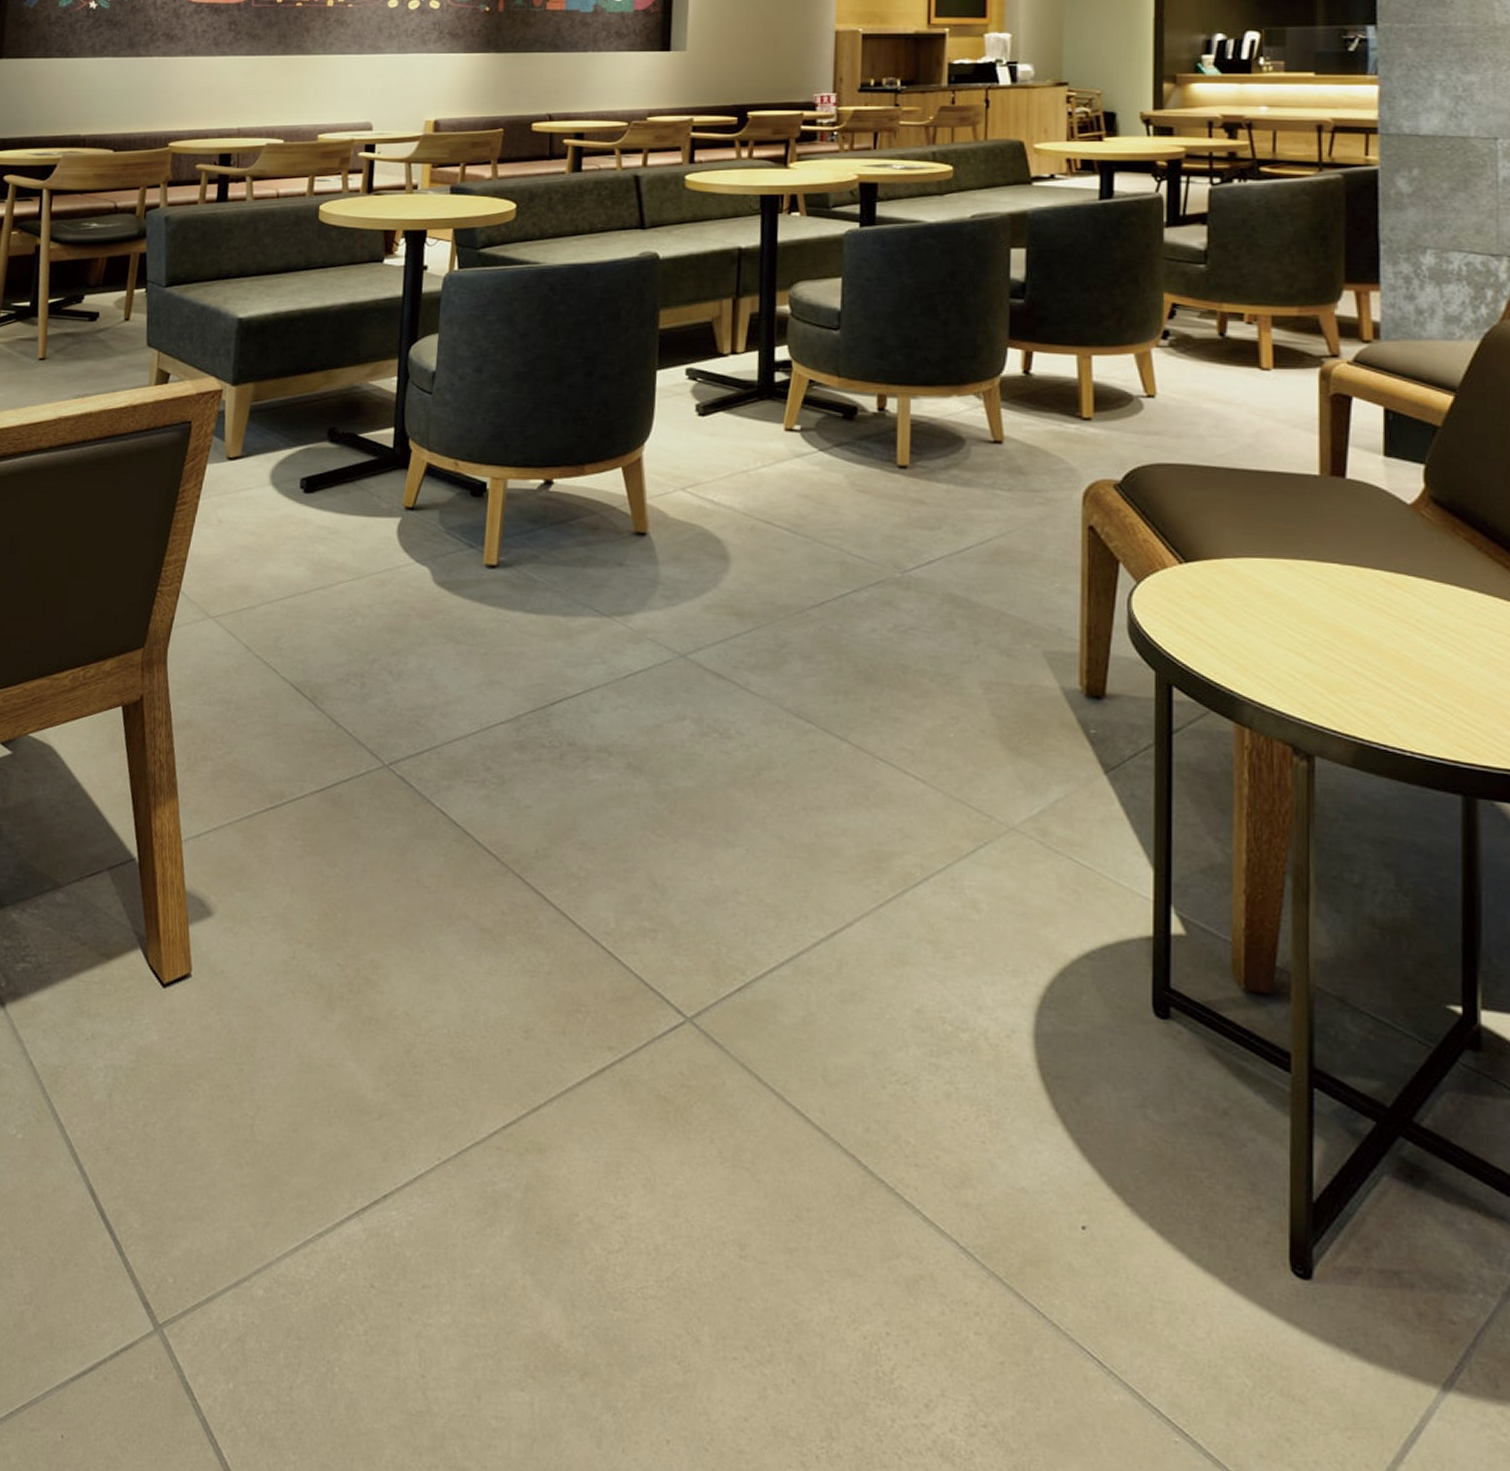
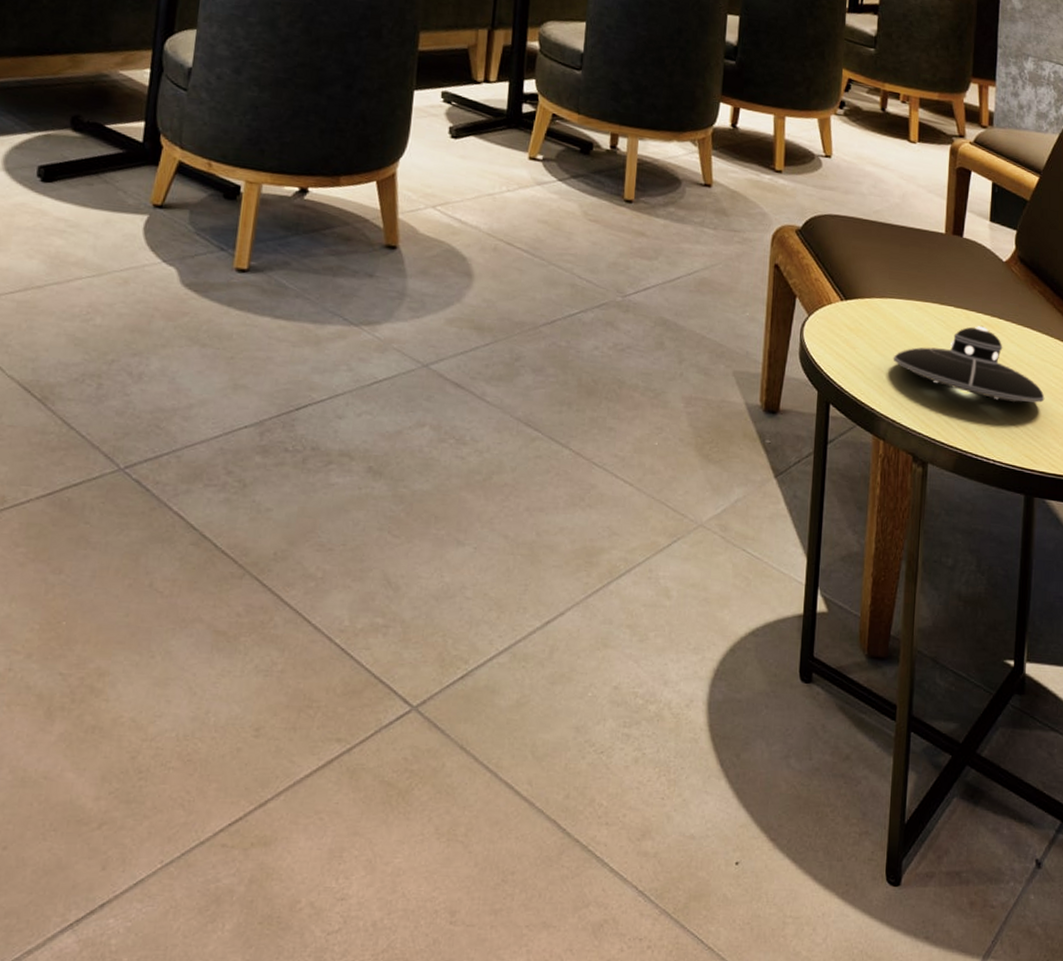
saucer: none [1256,584,1484,679] -> present [893,325,1045,403]

